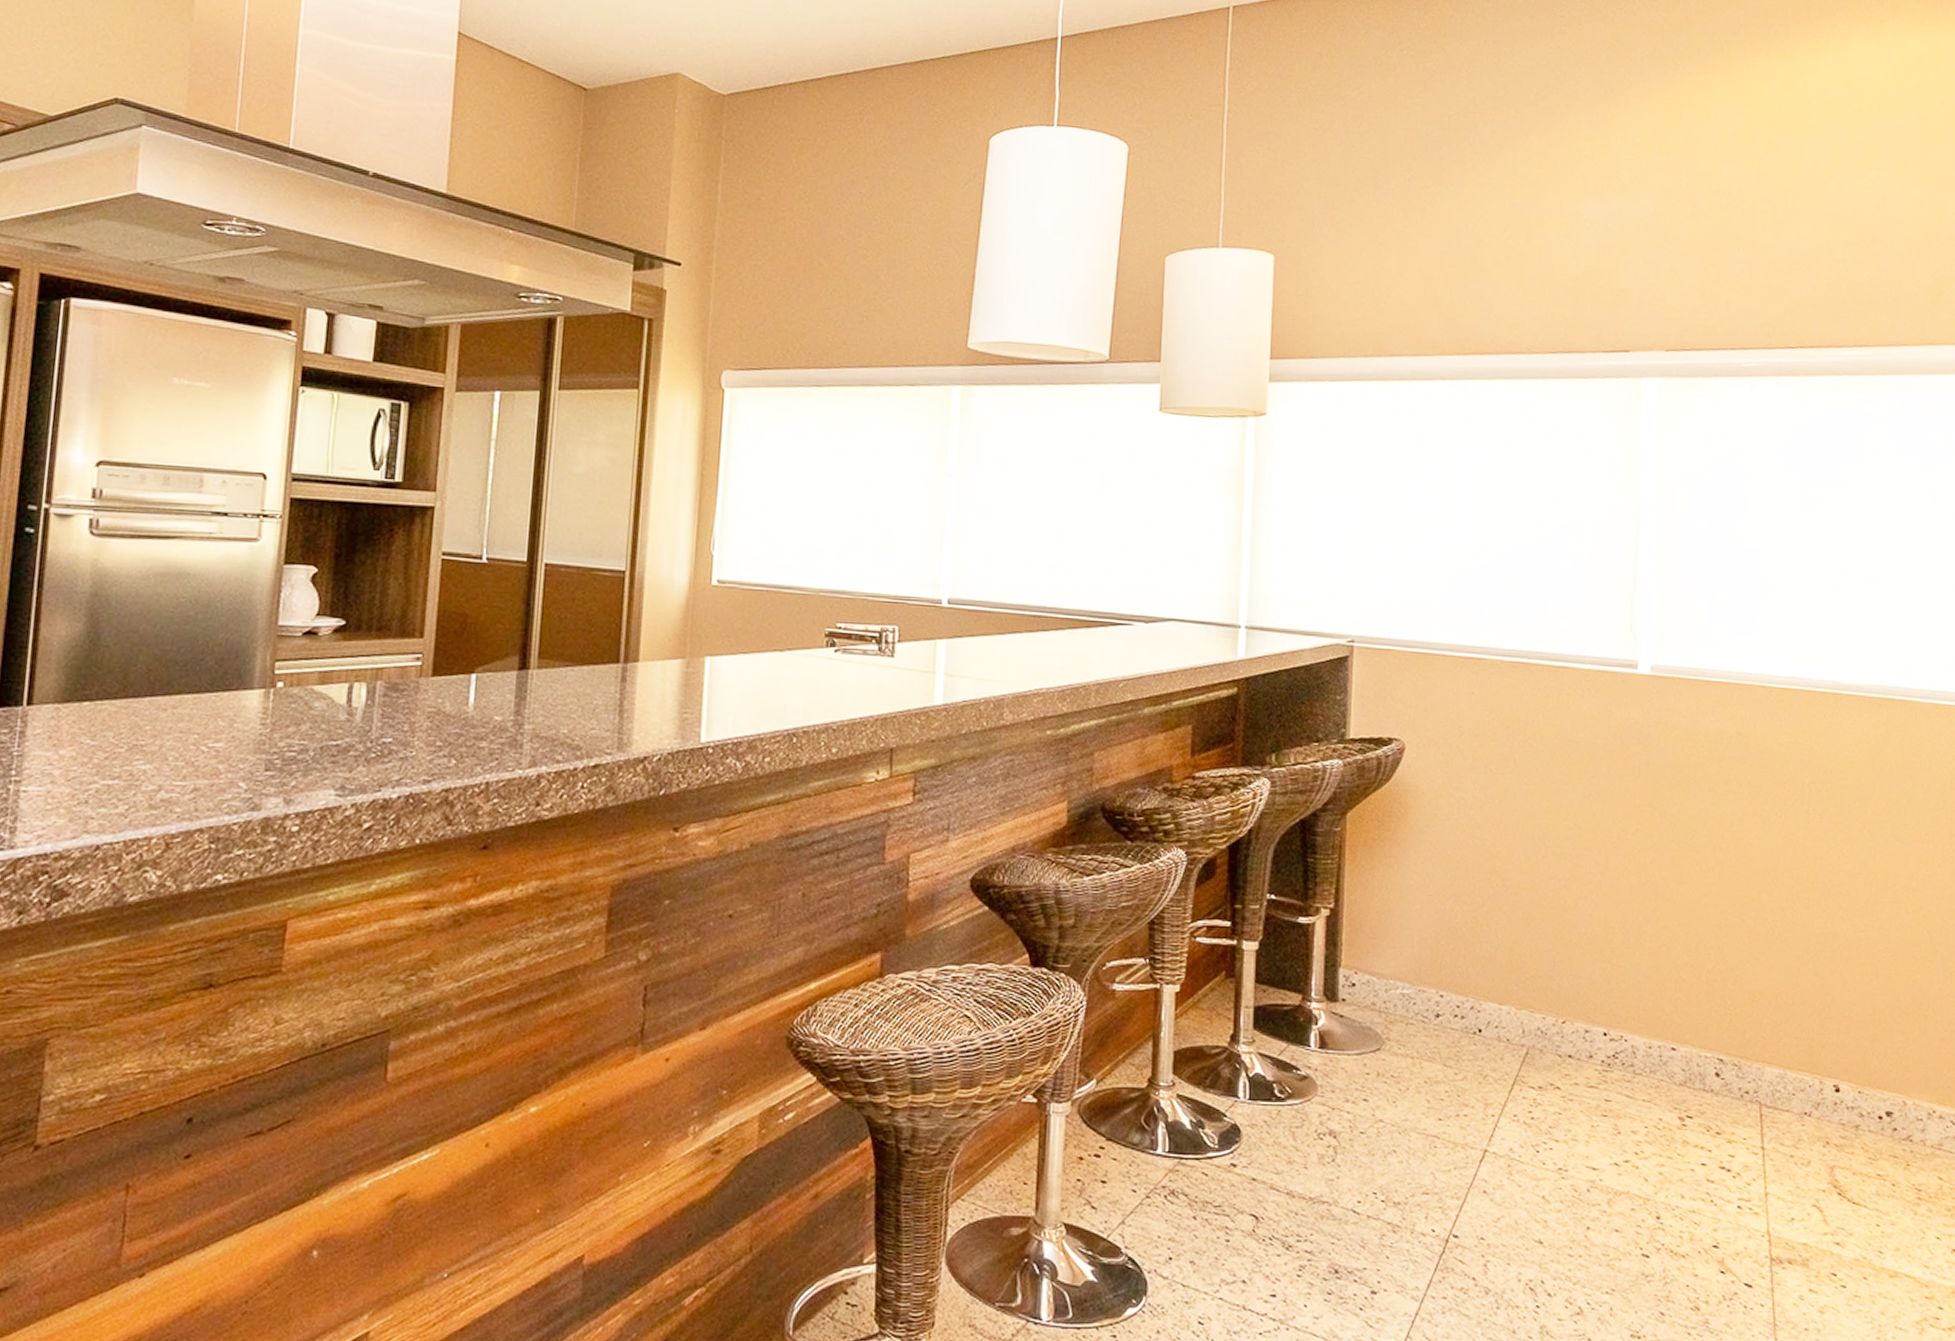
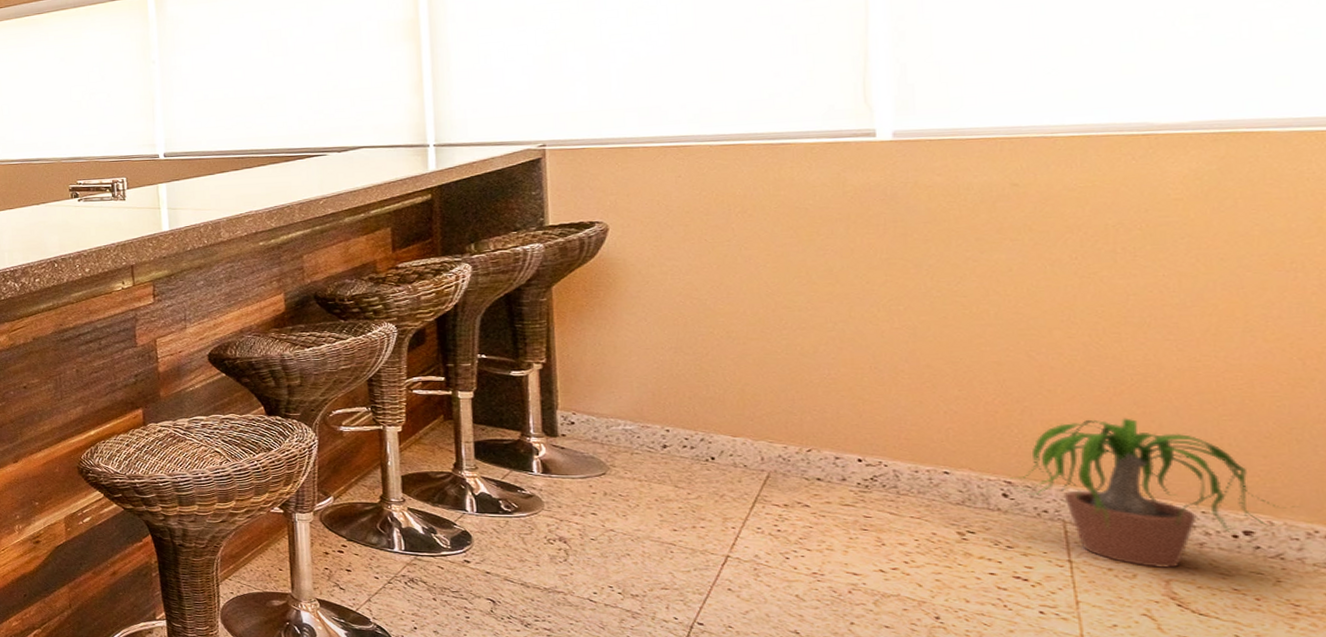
potted plant: none [1722,990,1923,1153] -> present [1009,418,1299,568]

